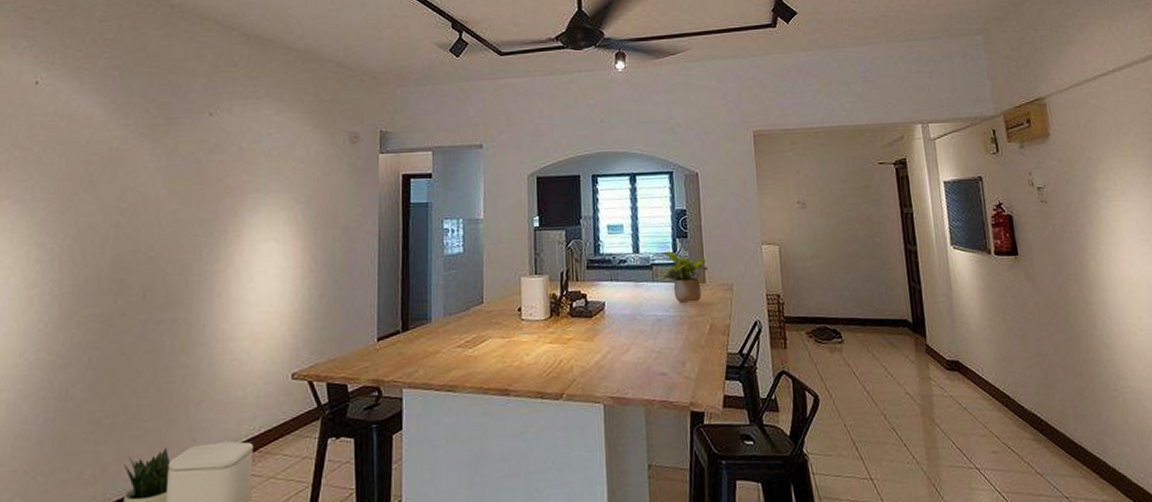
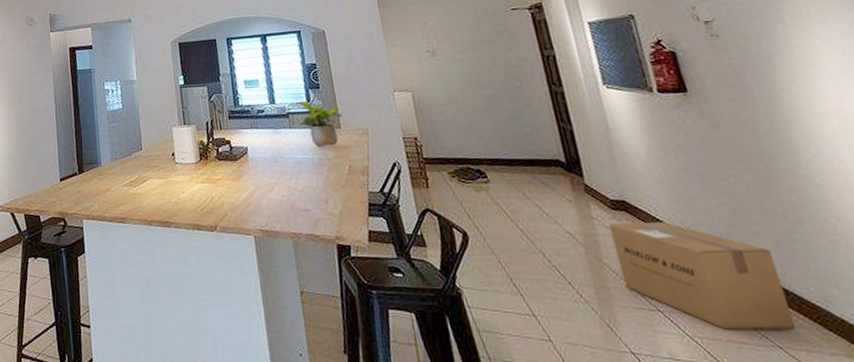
box: none [943,381,1080,484] -> present [609,222,796,331]

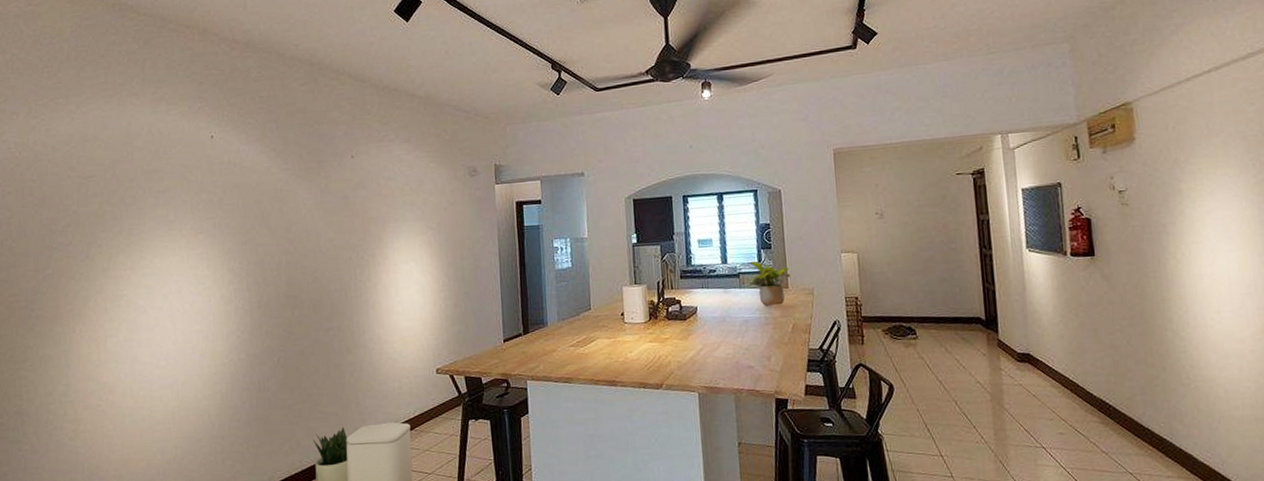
box: present [609,222,796,331] -> none [1013,372,1145,461]

